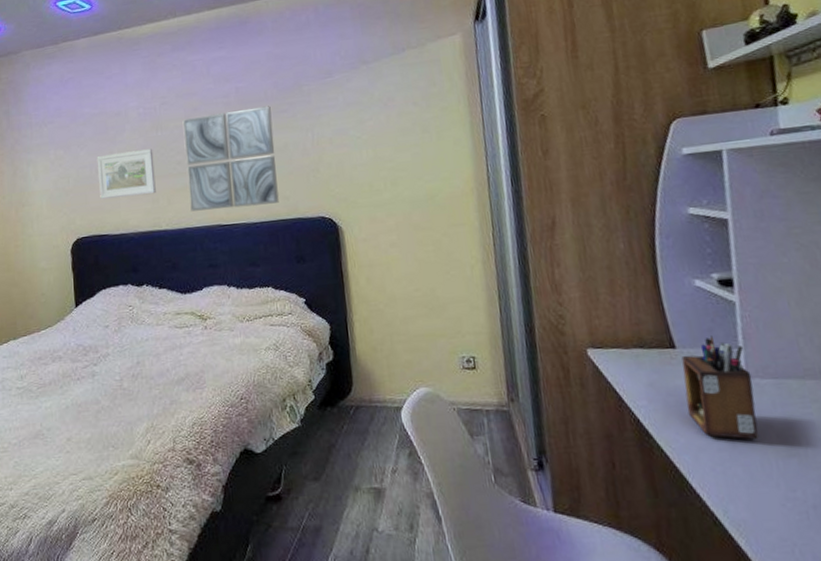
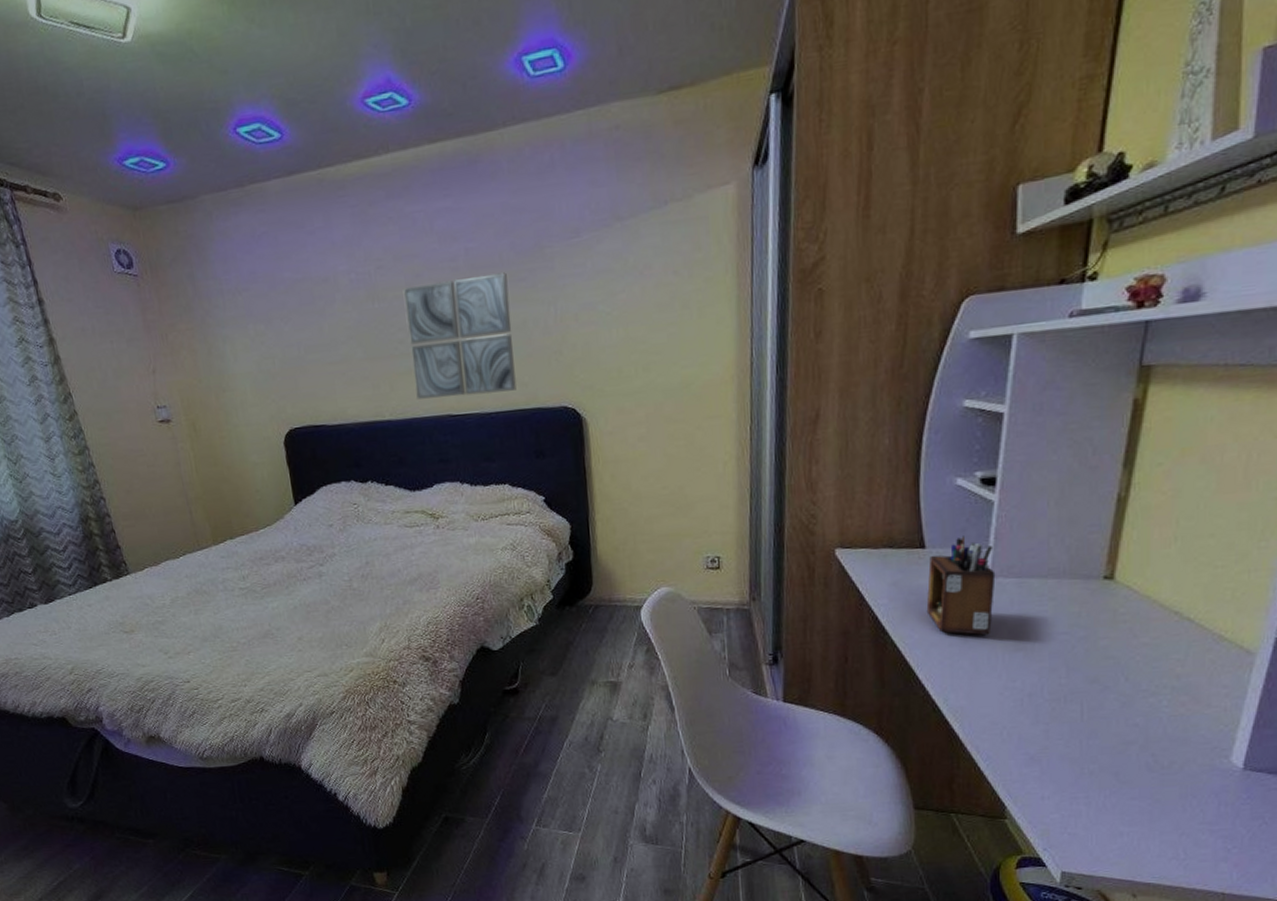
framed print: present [97,149,156,199] -> none [304,324,376,384]

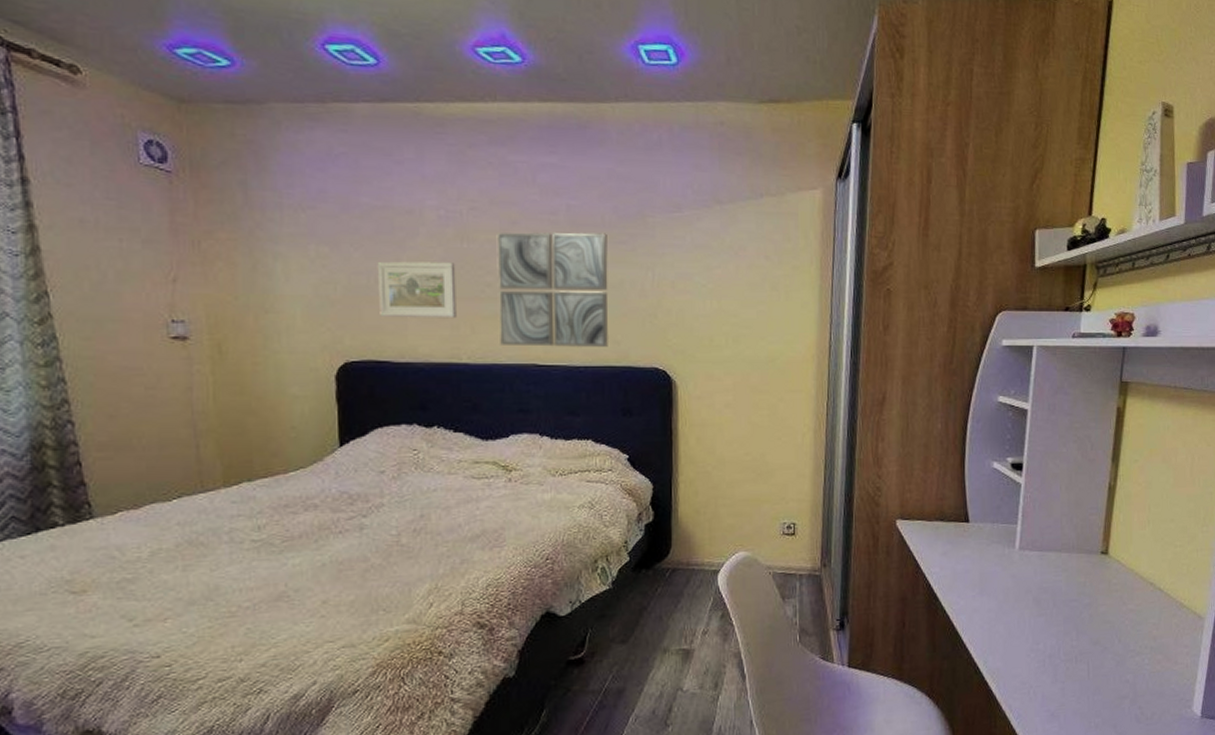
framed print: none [304,324,376,384] -> present [377,261,457,319]
desk organizer: present [926,536,996,635] -> none [970,512,1023,602]

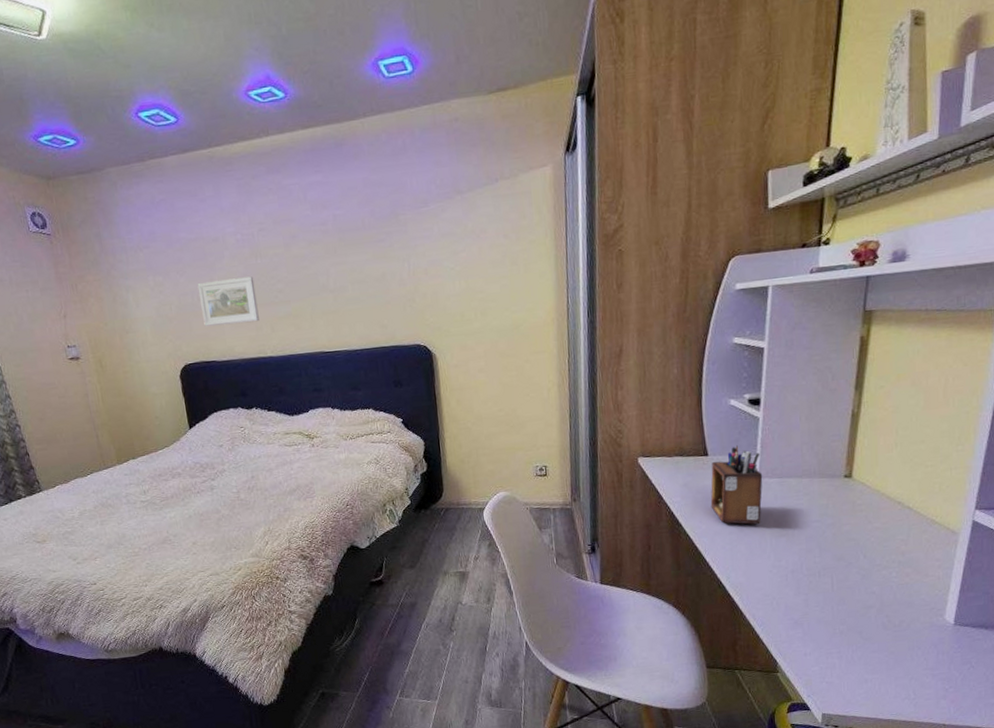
wall art: present [496,232,608,347] -> none [281,235,378,339]
desk organizer: none [970,512,1023,602] -> present [710,445,763,525]

